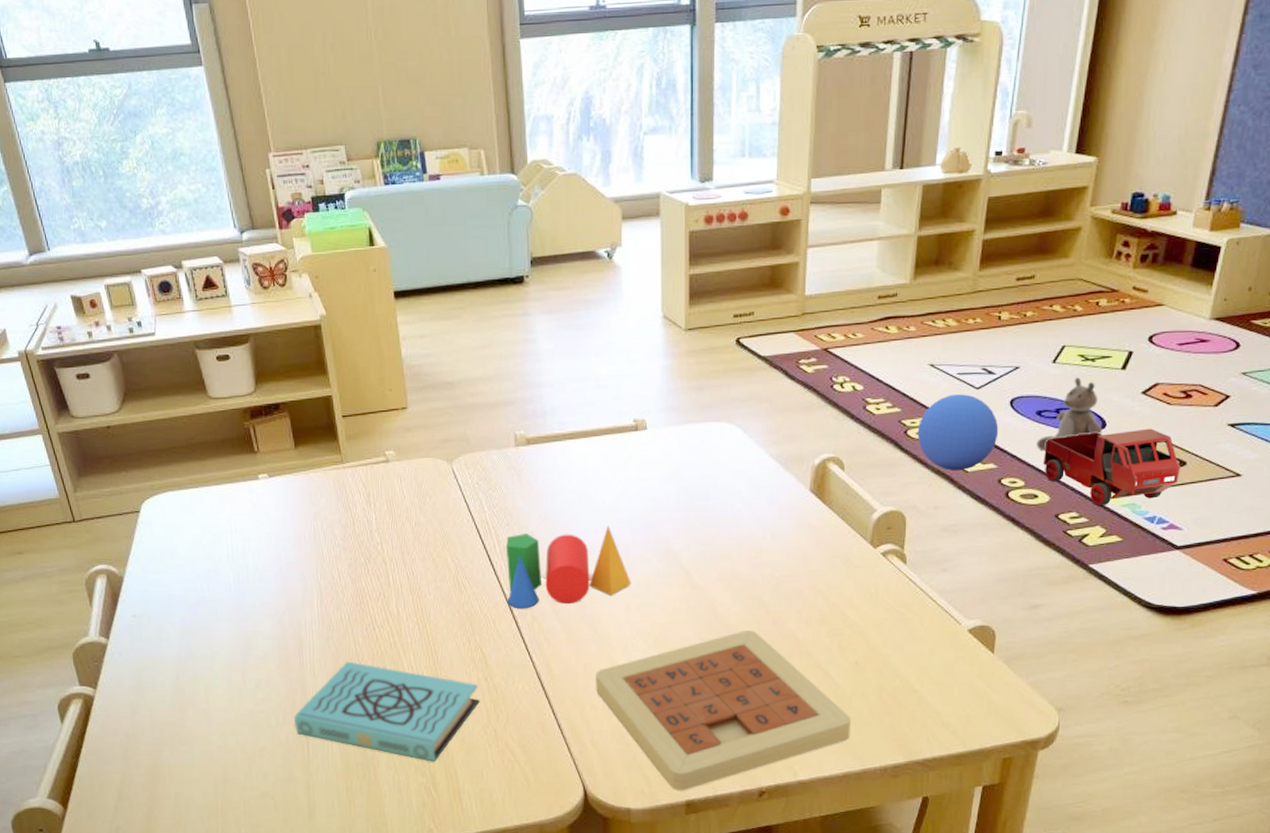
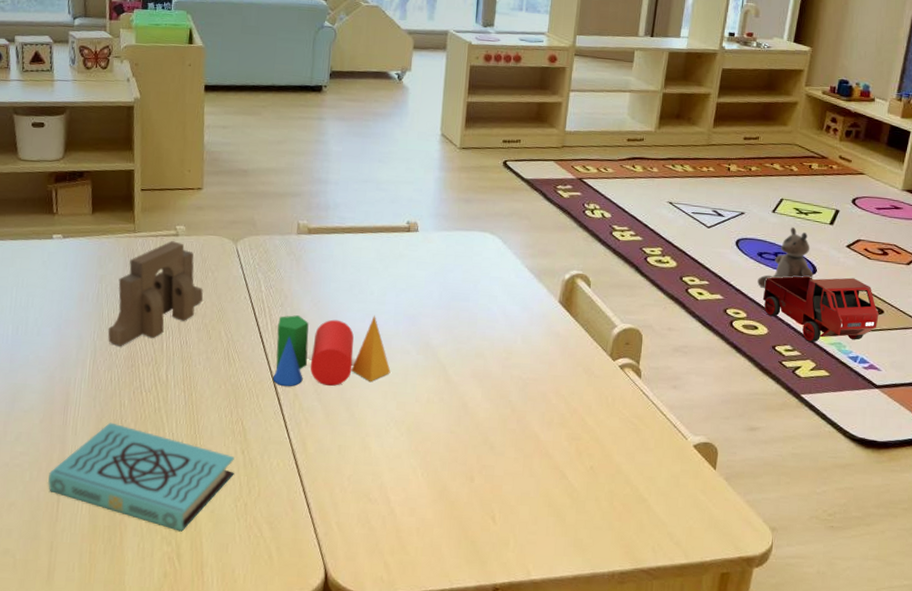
wooden toy: none [330,468,425,584] -> present [108,241,204,346]
puzzle: present [596,630,850,790] -> none [347,427,583,581]
ball: present [917,394,999,470] -> none [655,230,726,298]
teapot: present [940,146,972,174] -> none [684,24,710,47]

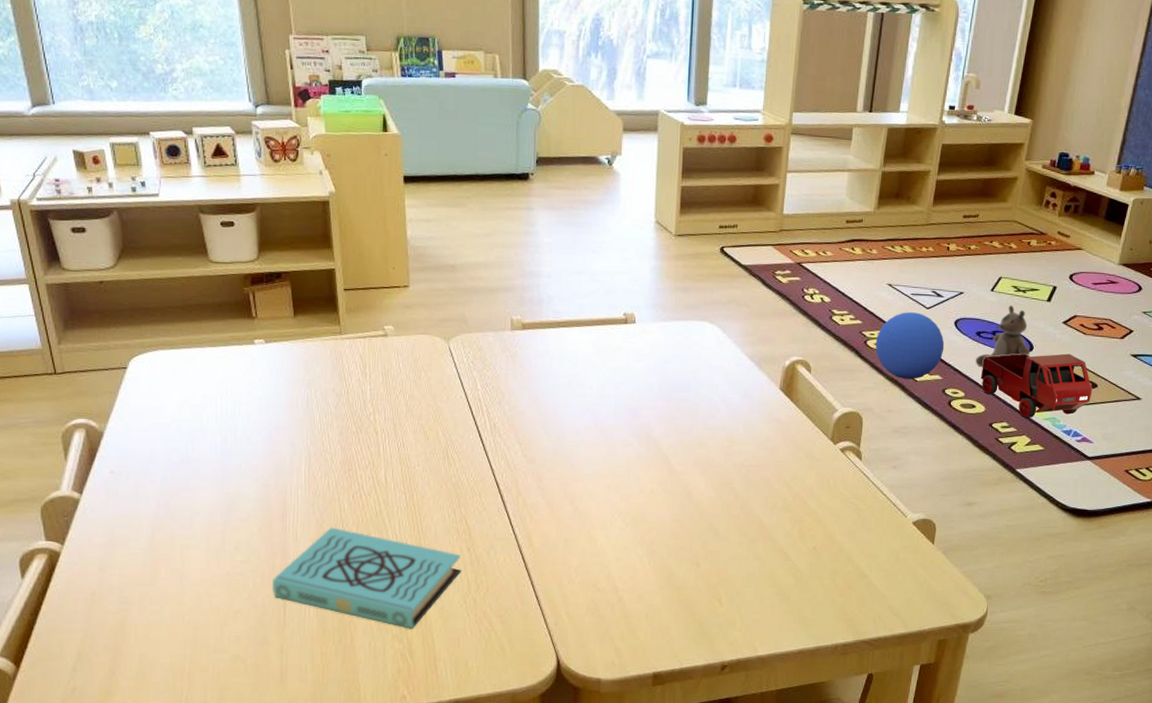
wooden toy: present [108,241,204,346] -> none [321,342,418,451]
toy blocks: present [273,315,391,387] -> none [495,409,613,484]
ball: none [655,230,726,298] -> present [875,312,945,379]

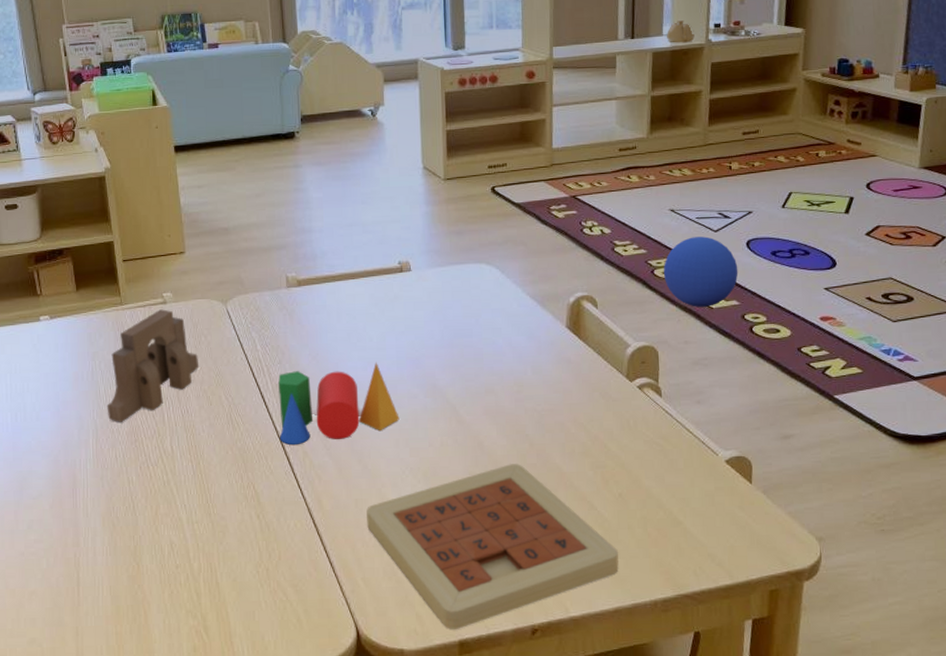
book: present [271,527,461,629] -> none [65,500,252,604]
wooden toy: none [321,342,418,451] -> present [107,309,199,422]
toy blocks: none [495,409,613,484] -> present [278,362,400,446]
puzzle: none [574,514,807,663] -> present [366,464,619,629]
teapot: none [903,98,930,122] -> present [667,19,695,43]
stuffed animal: present [976,305,1030,366] -> none [774,221,834,287]
toy truck: present [980,353,1093,419] -> none [781,267,909,340]

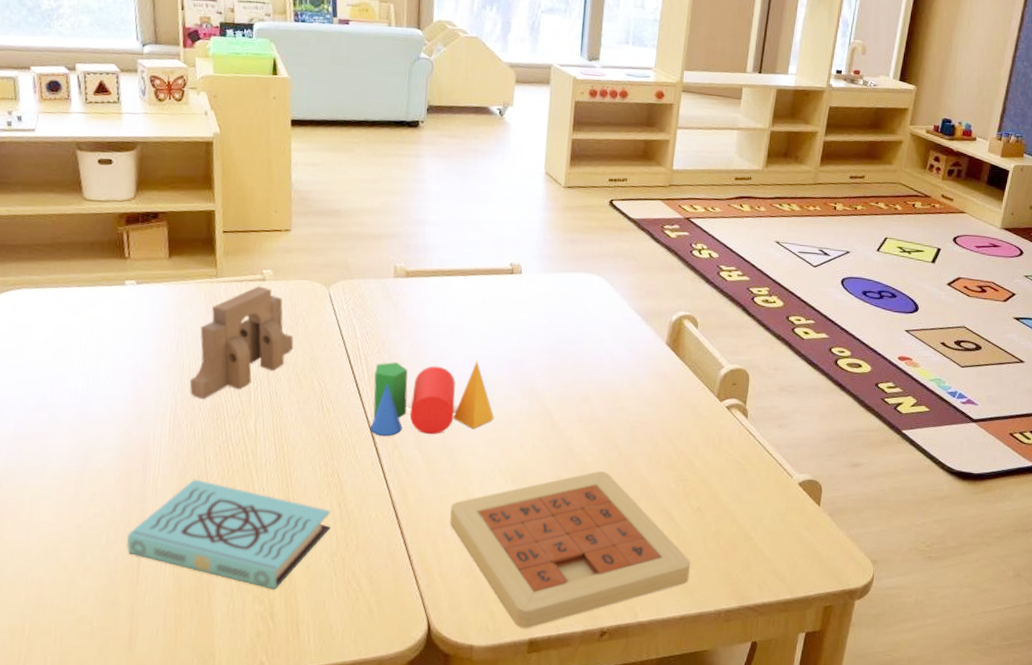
book: none [65,500,252,604] -> present [126,479,331,590]
ball: present [663,236,738,307] -> none [762,269,831,337]
teapot: present [667,19,695,43] -> none [792,61,817,85]

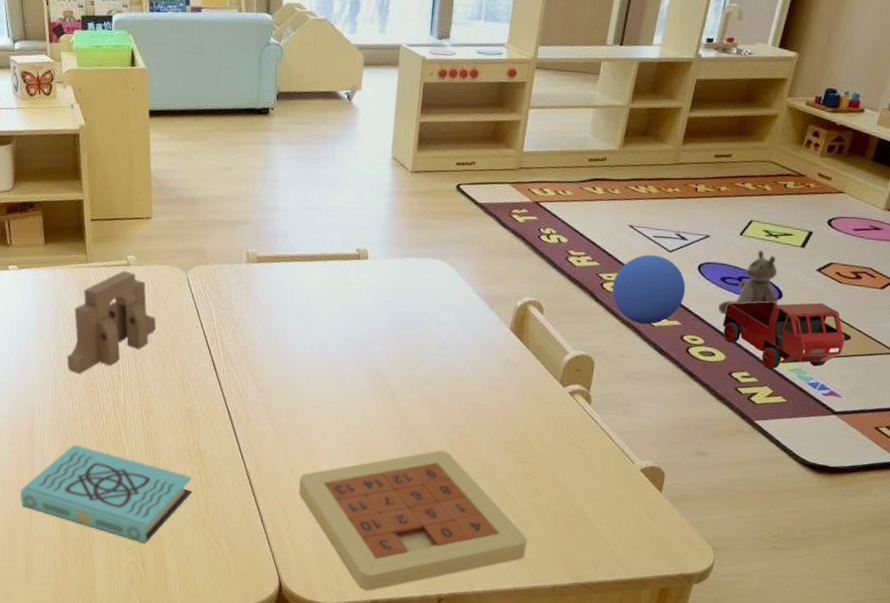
toy blocks: present [371,361,494,437] -> none [226,343,341,412]
ball: none [762,269,831,337] -> present [612,255,686,324]
stuffed animal: none [862,266,915,325] -> present [718,250,779,313]
toy truck: none [866,314,977,379] -> present [722,301,845,369]

